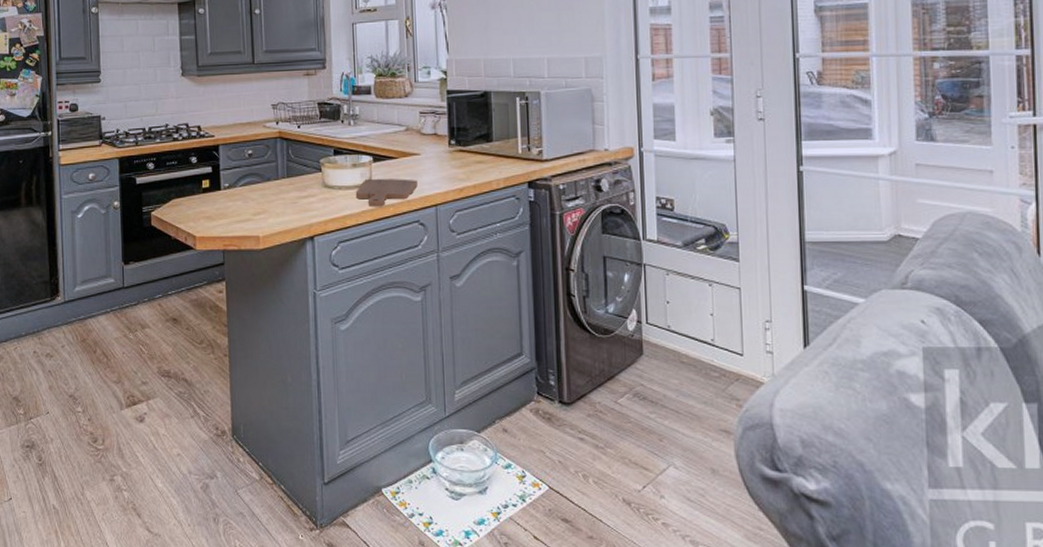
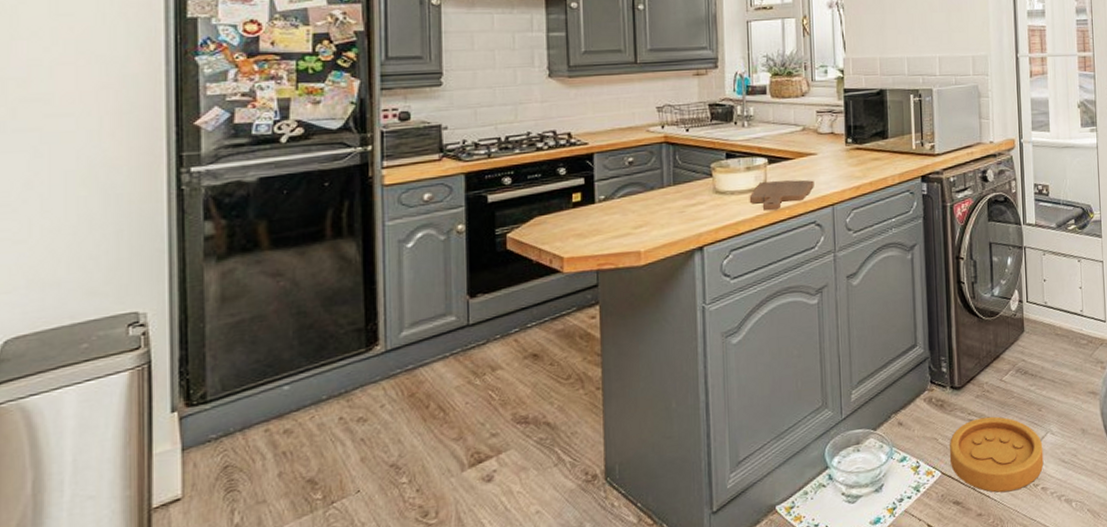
pet bowl: none [558,438,665,520] -> present [950,416,1044,493]

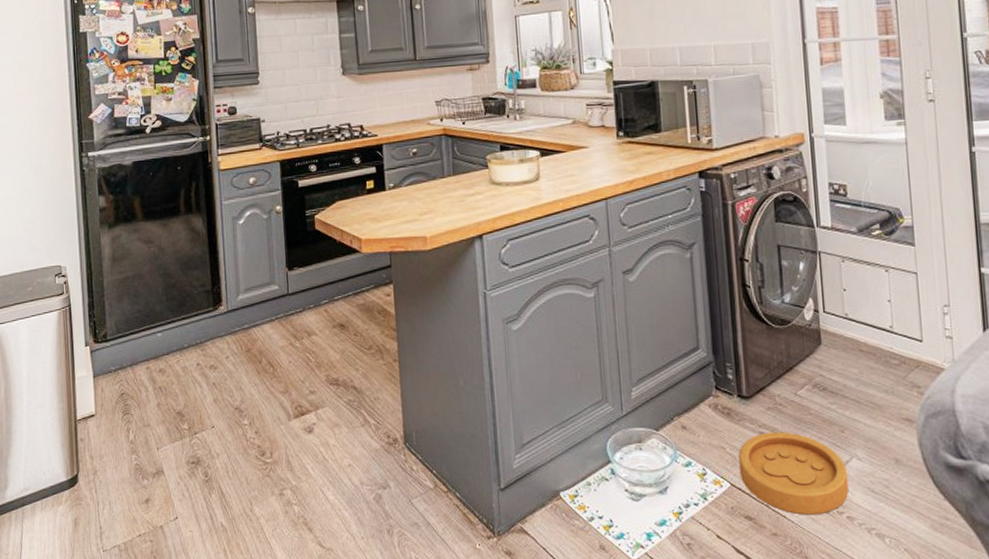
cutting board: present [749,180,814,211] -> none [523,173,587,203]

